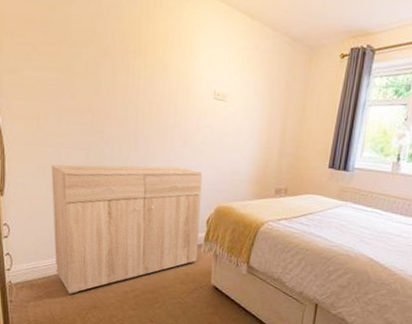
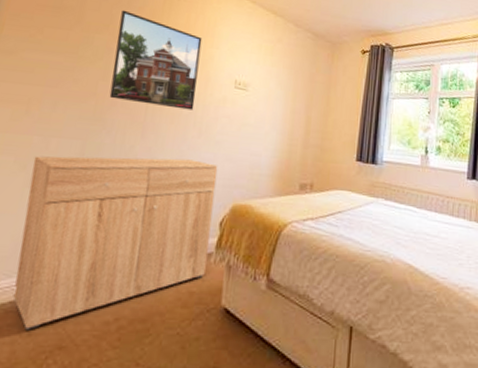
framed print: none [102,21,181,122] -> present [109,10,203,110]

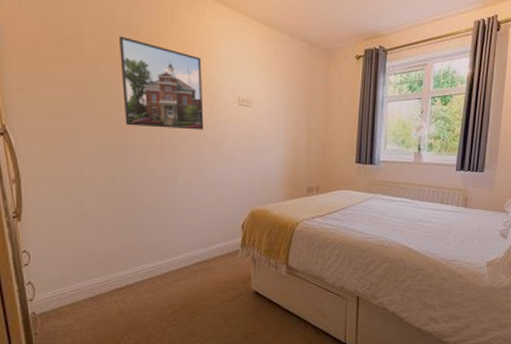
dresser: present [12,156,218,330] -> none [72,175,235,318]

